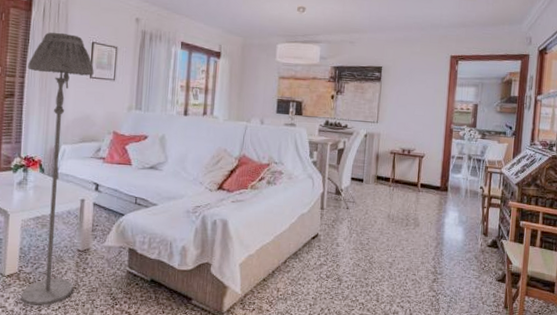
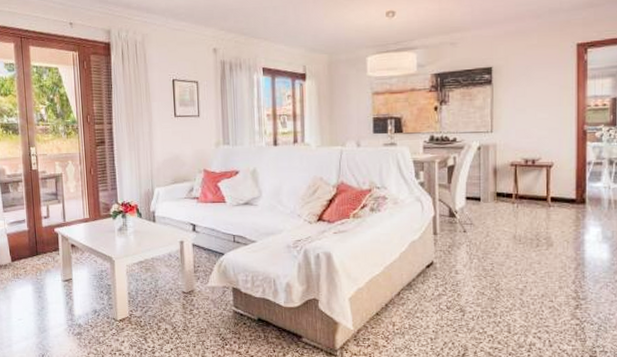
floor lamp: present [20,32,94,306] -> none [114,73,182,348]

